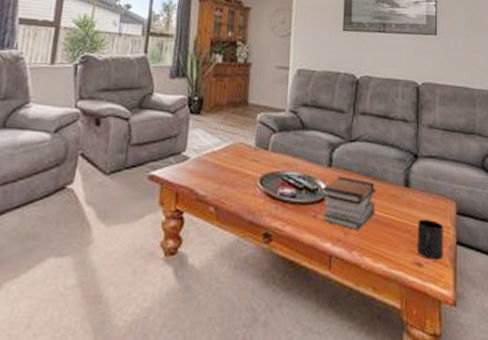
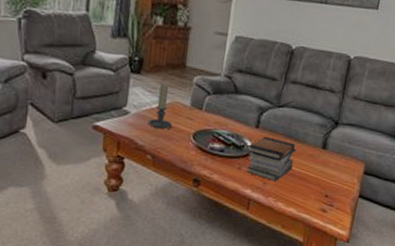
candle holder: none [210,123,236,176] -> present [148,83,172,130]
mug: present [418,220,444,259] -> none [324,176,350,208]

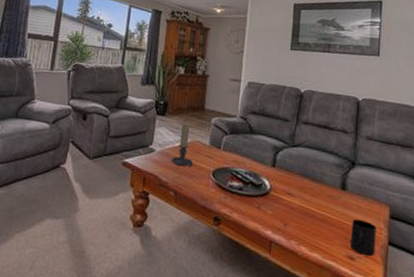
book stack: present [246,136,297,181] -> none [265,175,315,223]
mug: none [324,176,350,208] -> present [351,219,376,256]

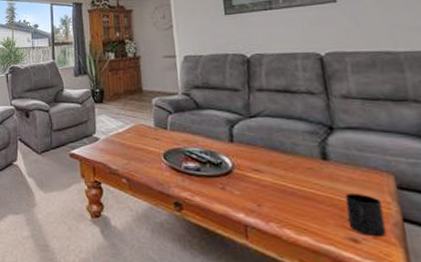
candle holder: present [171,124,193,168] -> none [117,109,141,152]

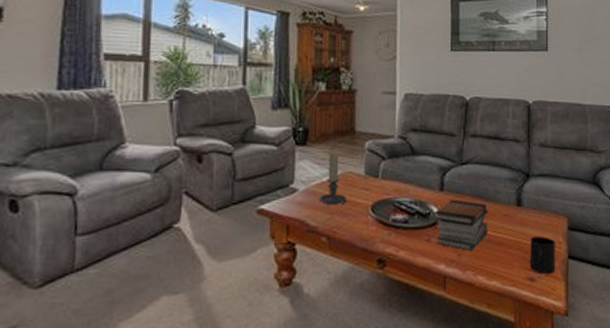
candle holder: none [117,109,141,152] -> present [319,153,347,205]
book stack: none [226,150,290,202] -> present [434,199,489,251]

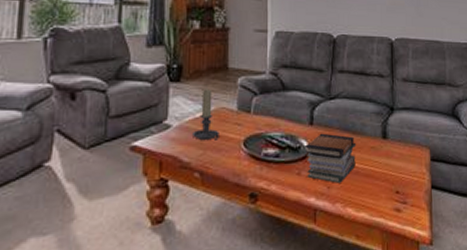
mug: present [530,236,556,274] -> none [396,168,420,204]

